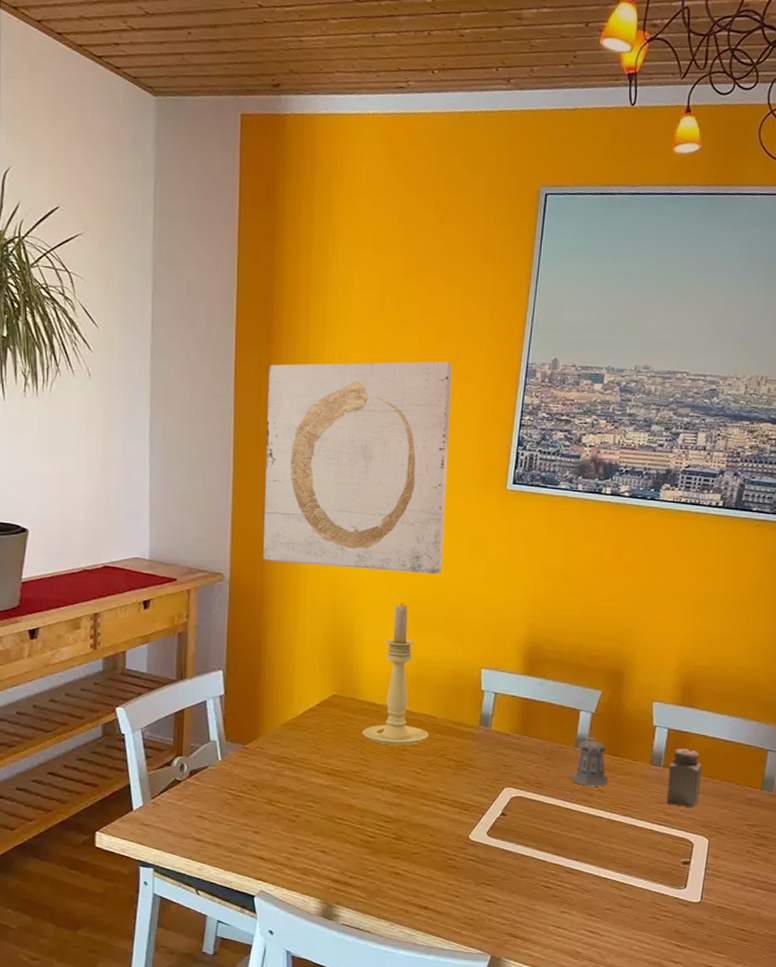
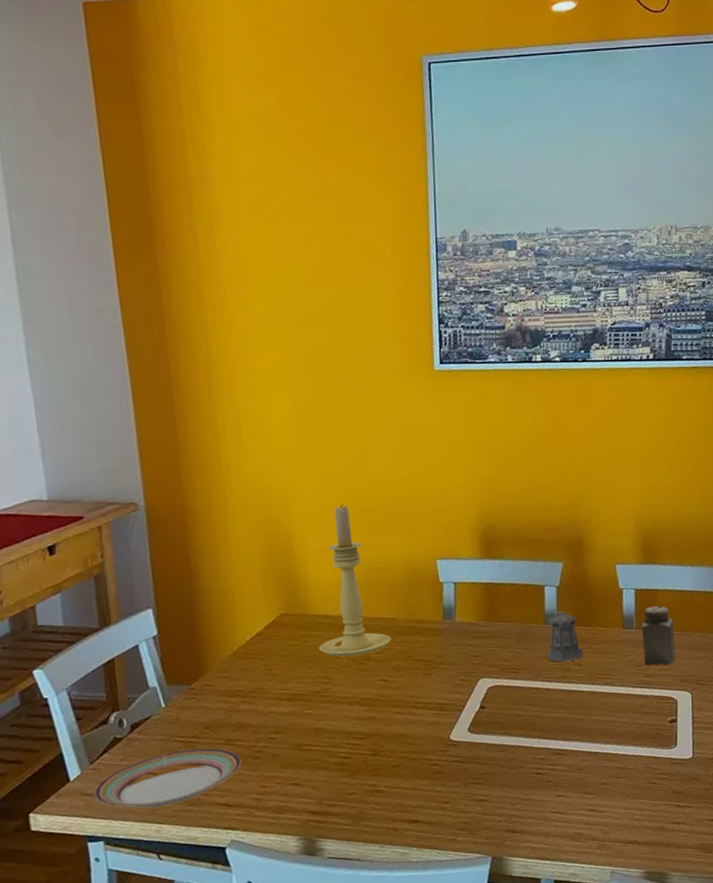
plate: none [151,802,279,848] -> present [94,748,241,809]
wall art: present [263,361,452,575] -> none [156,245,379,482]

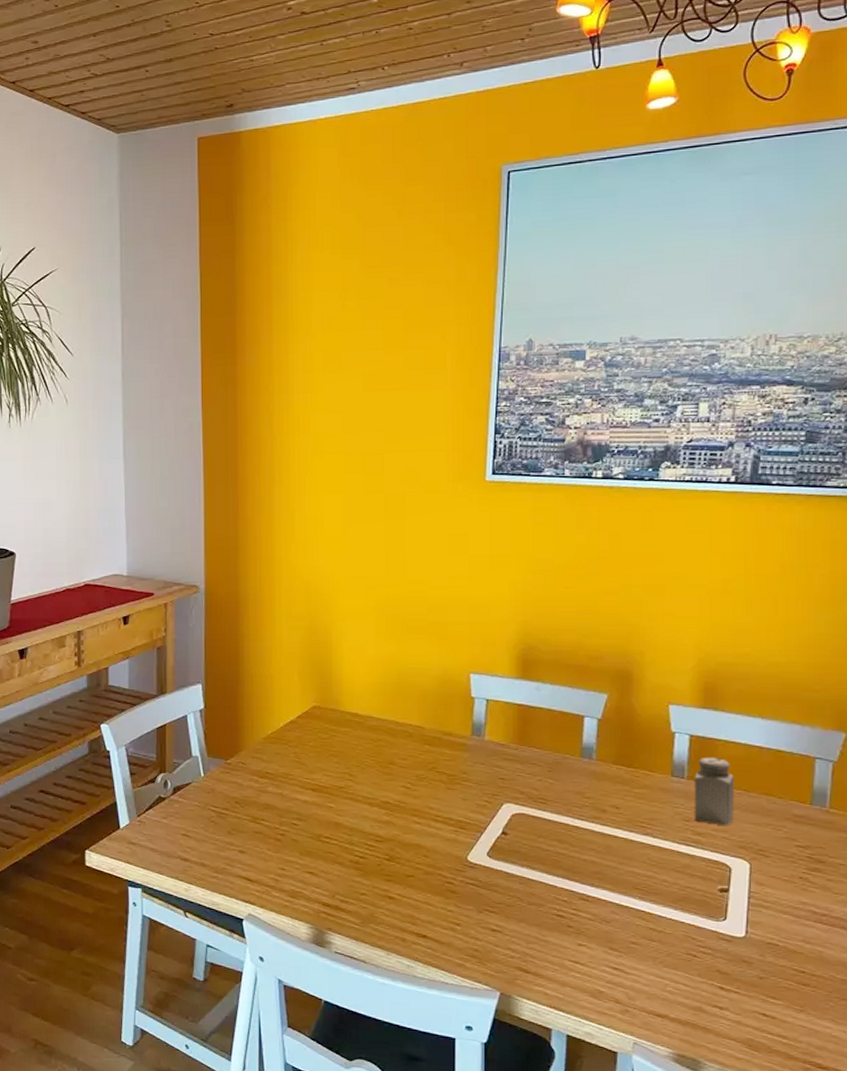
plate: present [94,748,241,809] -> none [138,820,265,868]
candle holder: present [319,503,391,658] -> none [346,606,417,758]
pepper shaker: present [546,611,584,663] -> none [580,746,623,802]

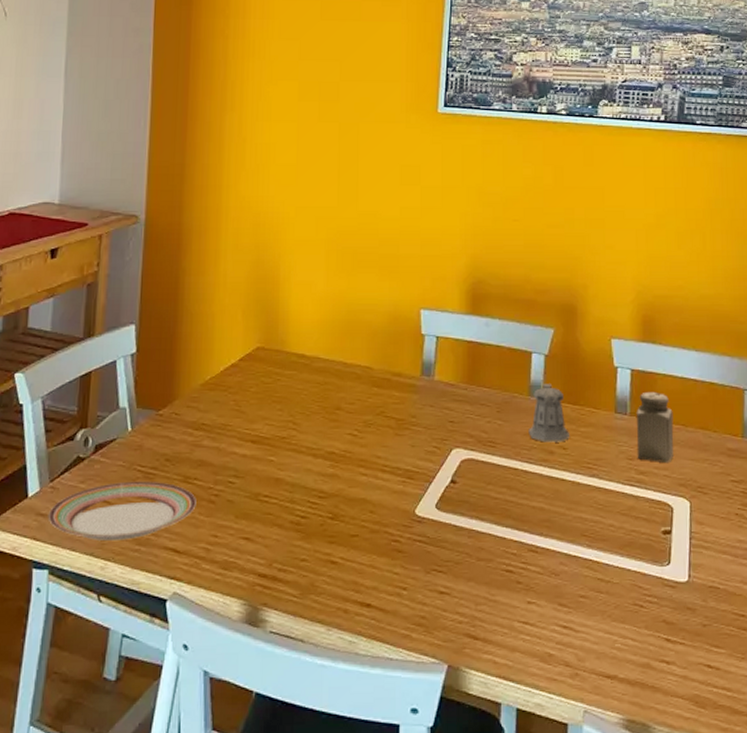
plate: none [138,820,265,868] -> present [48,482,196,540]
pepper shaker: none [580,746,623,802] -> present [528,384,569,443]

